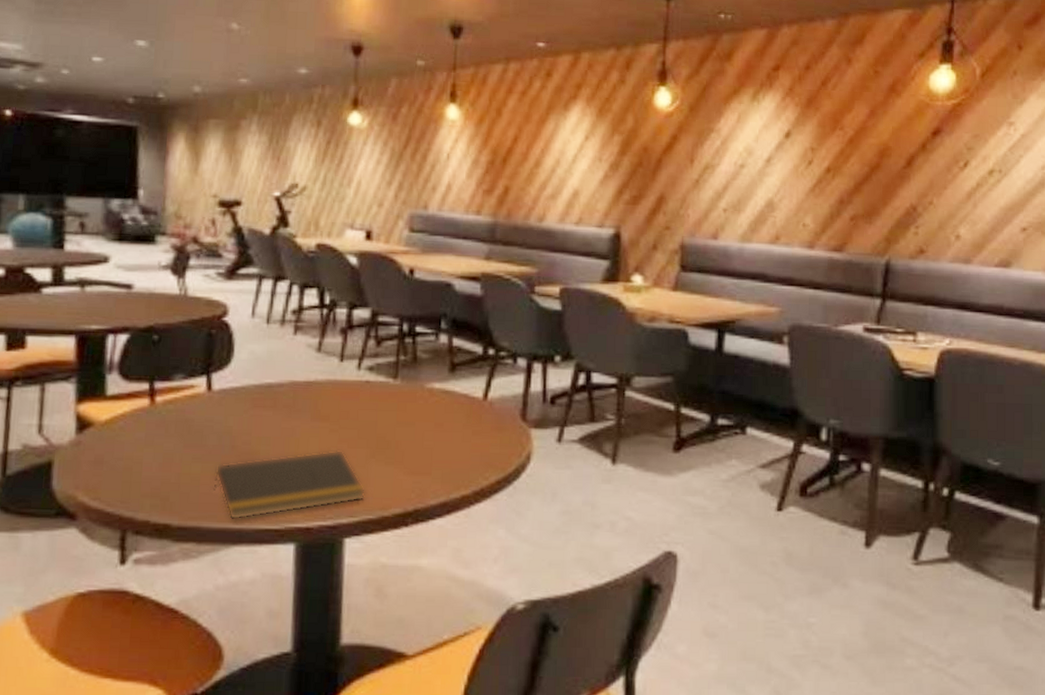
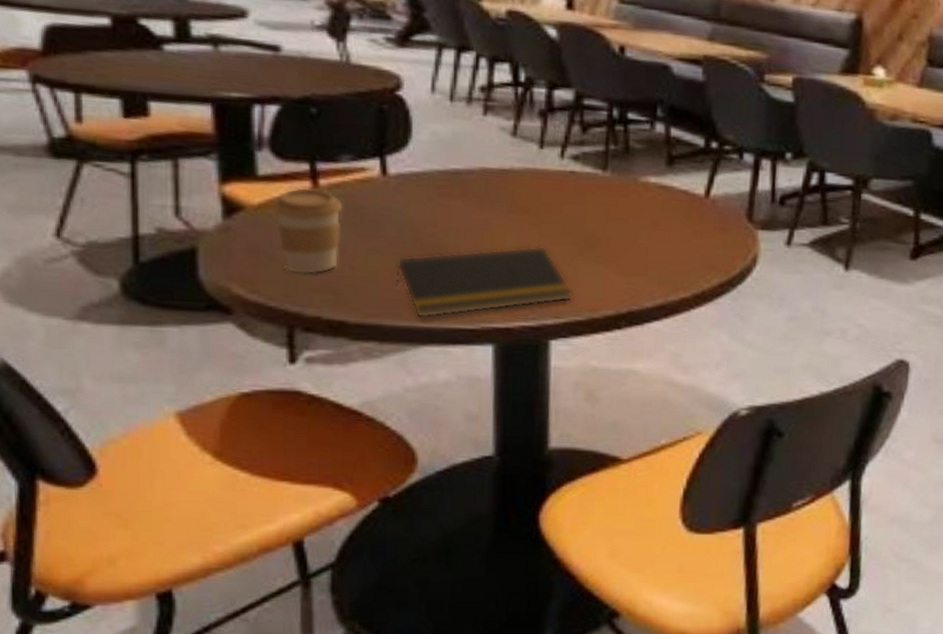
coffee cup: none [116,405,174,481] -> present [272,188,343,274]

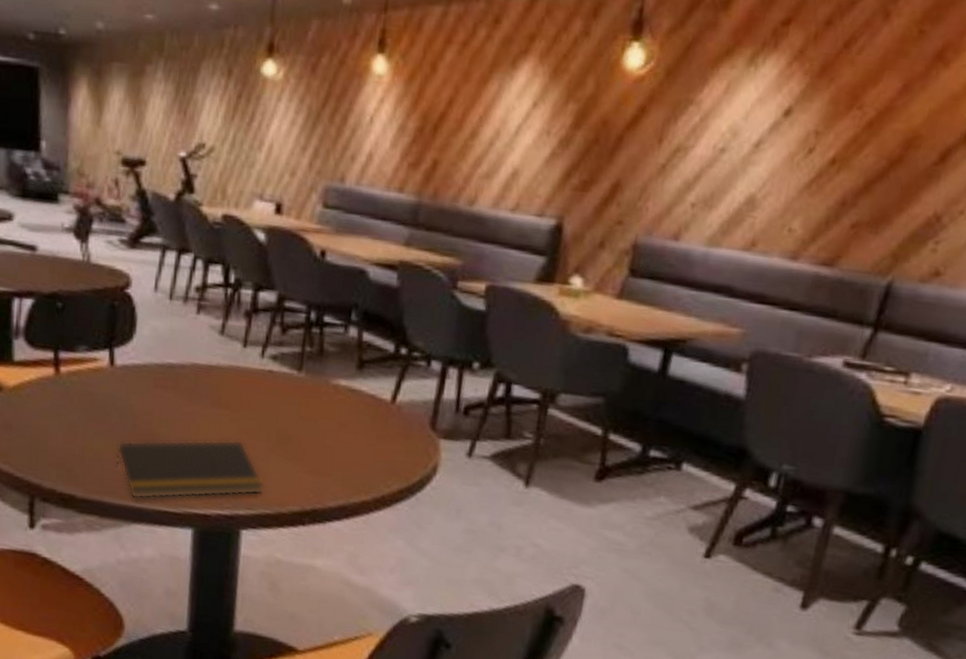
coffee cup: present [272,188,343,274] -> none [23,373,78,451]

